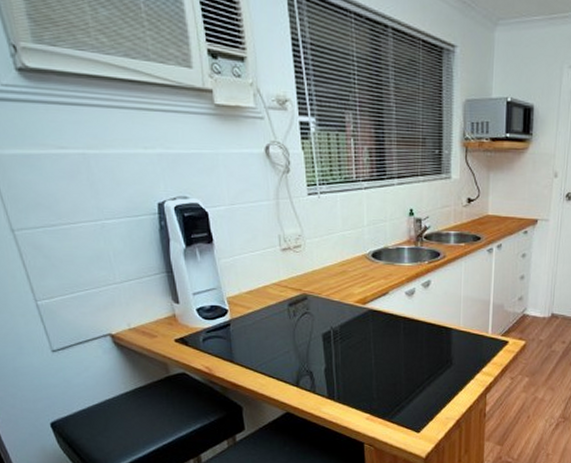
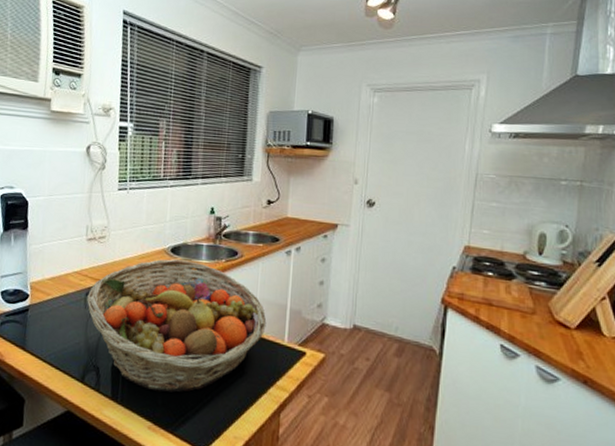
fruit basket: none [290,264,471,388] -> present [87,259,267,393]

